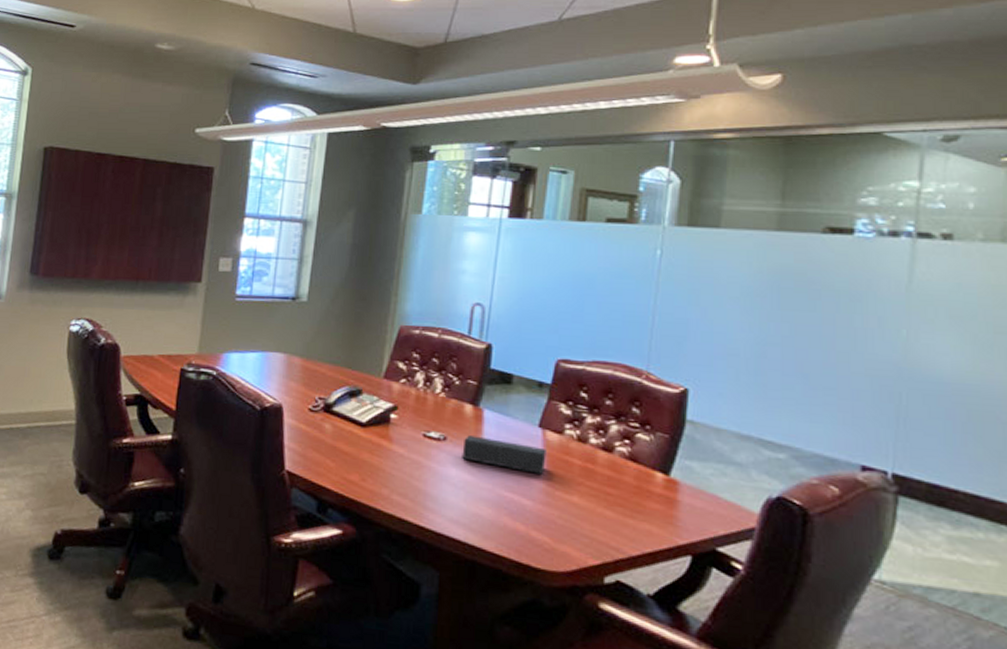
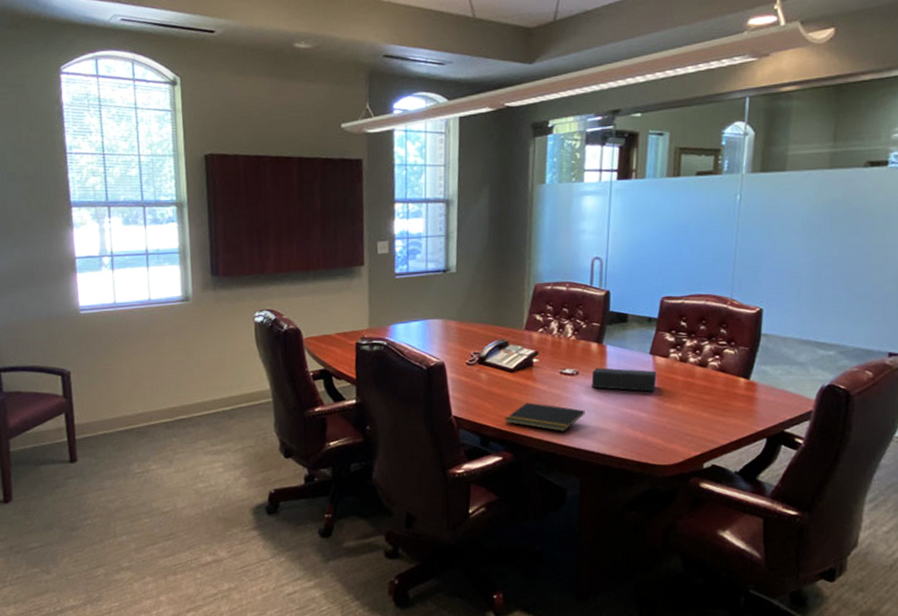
notepad: none [349,466,452,509] -> present [505,402,585,431]

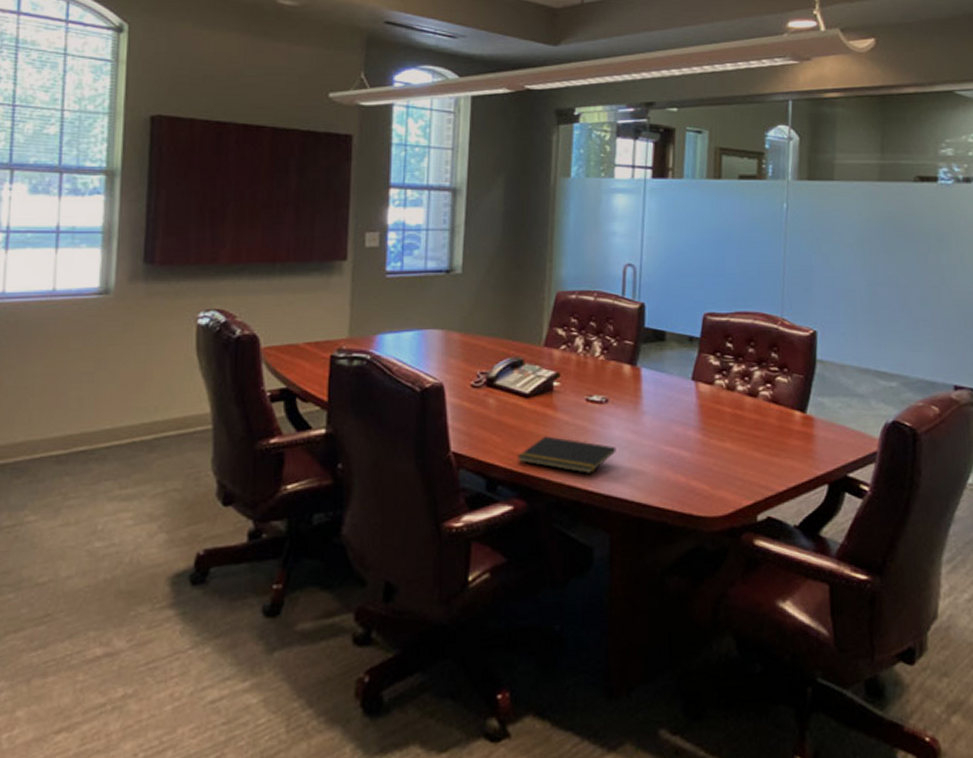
speaker: present [591,368,657,392] -> none [623,395,700,426]

